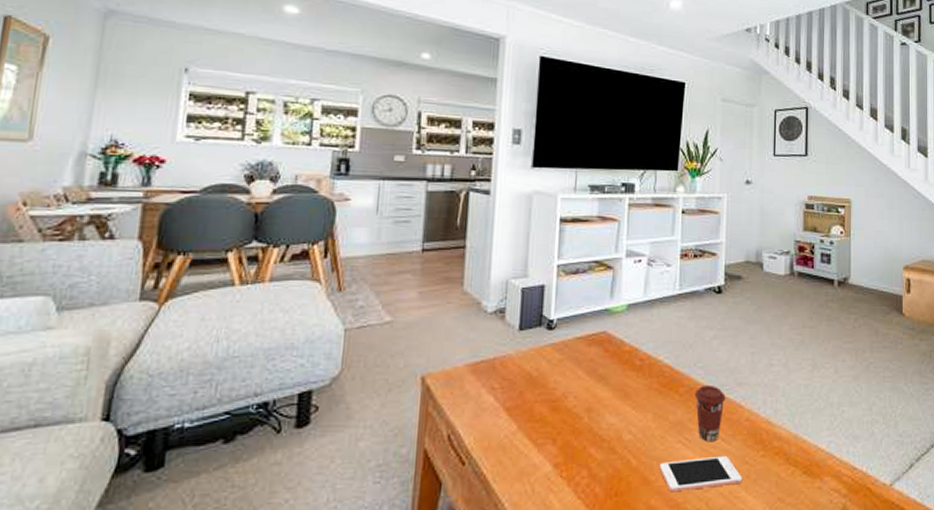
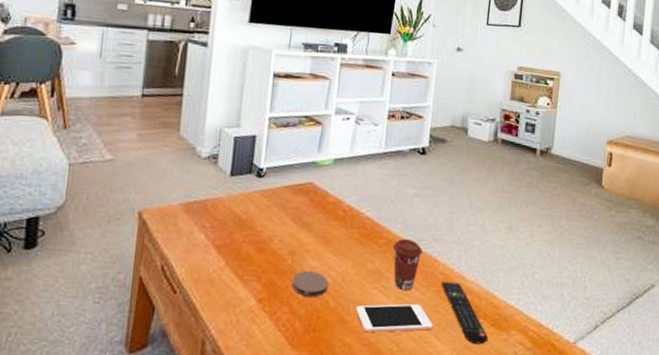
coaster: none [589,429,629,458] -> present [291,271,329,298]
remote control: none [748,429,802,496] -> present [441,282,489,345]

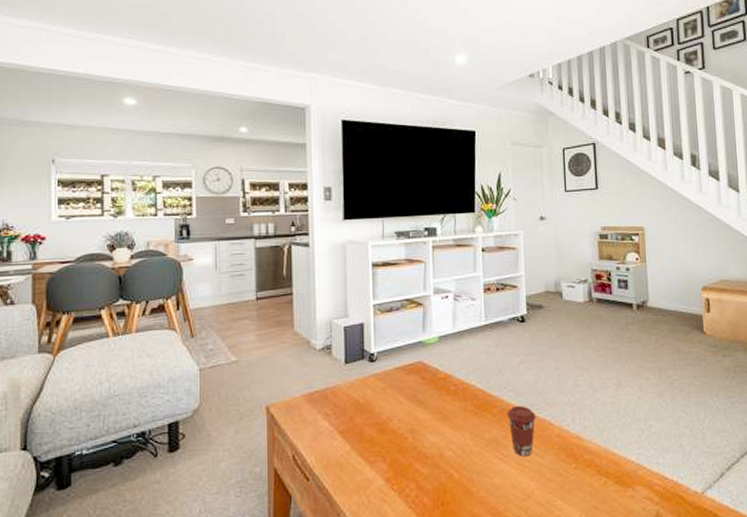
coaster: present [291,271,329,298] -> none [415,447,451,473]
cell phone: present [356,303,433,333] -> none [480,468,558,502]
remote control: present [441,282,489,345] -> none [559,443,615,504]

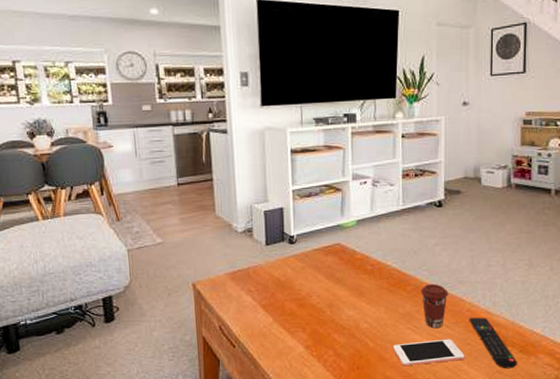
cell phone: none [480,468,558,502] -> present [393,338,465,367]
remote control: none [559,443,615,504] -> present [469,317,518,369]

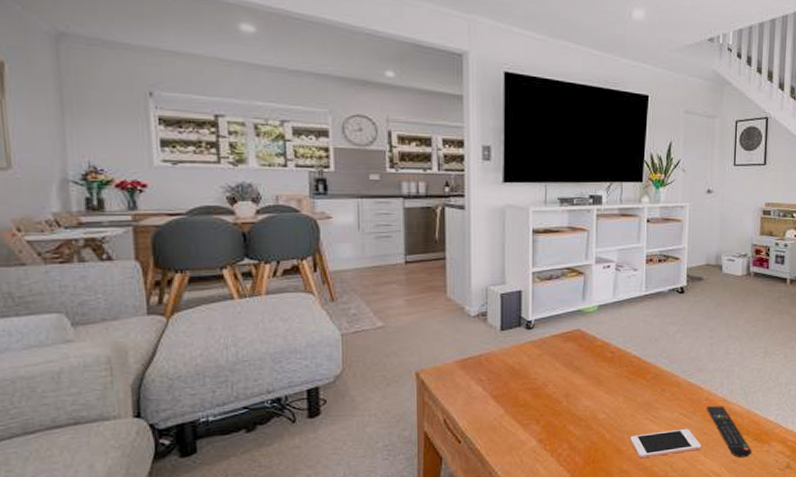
coffee cup: present [420,283,448,329] -> none [659,371,688,418]

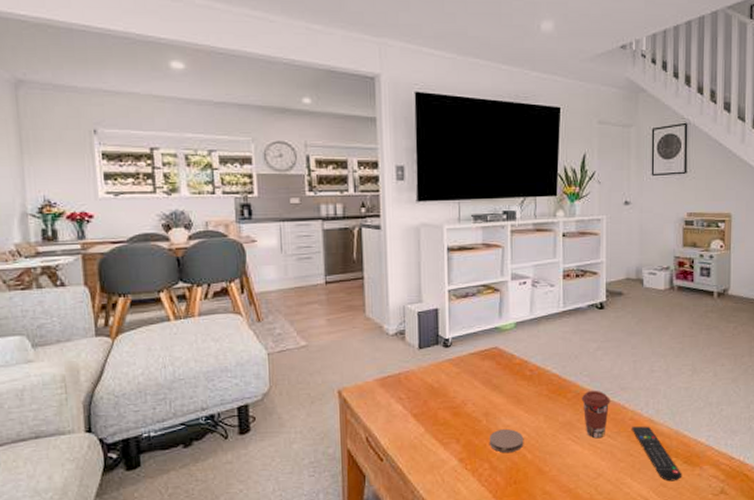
coaster: none [568,410,603,434] -> present [489,429,524,454]
cell phone: present [630,428,702,459] -> none [553,449,628,480]
coffee cup: none [659,371,688,418] -> present [581,390,610,439]

